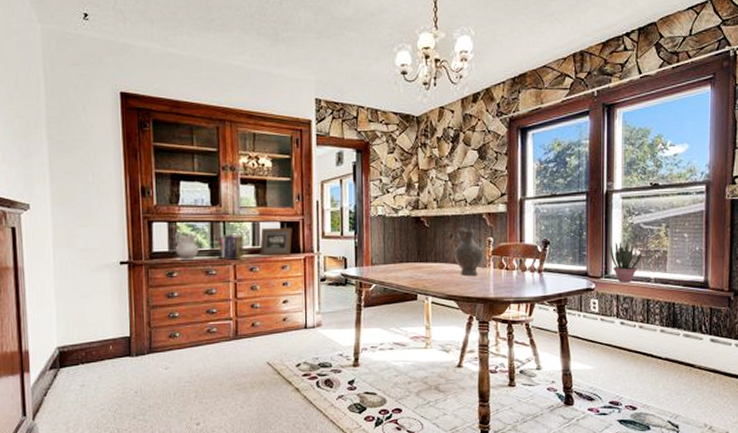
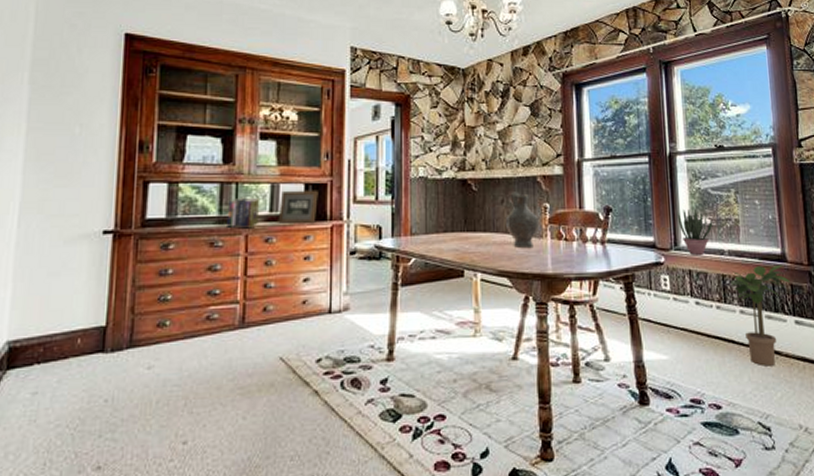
ceramic pitcher: present [174,232,199,261] -> none [174,194,204,230]
potted plant: none [654,290,710,376] -> present [731,264,791,366]

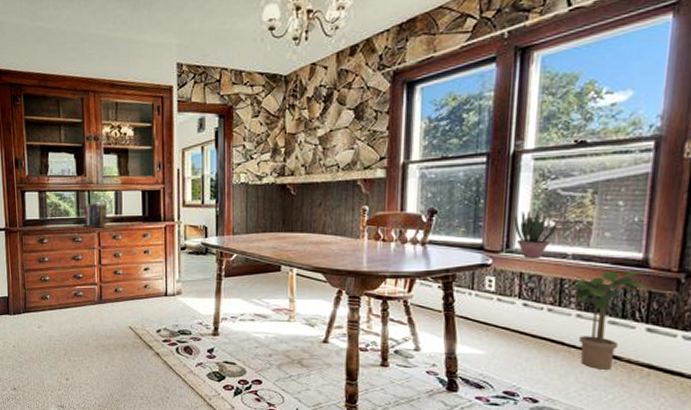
picture frame: present [278,190,318,225] -> none [122,196,153,225]
decorative vase: present [505,192,539,249] -> none [322,195,356,248]

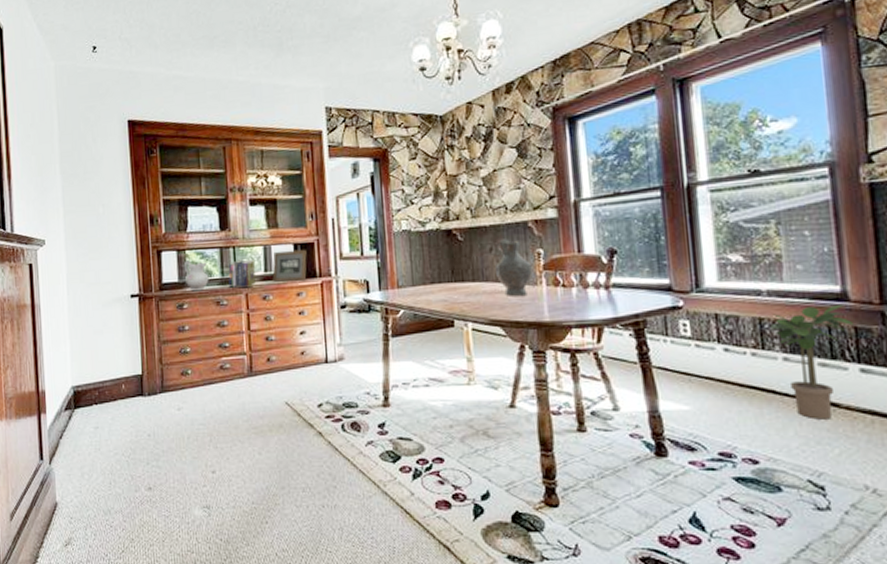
ceramic pitcher: none [44,201,66,228] -> present [183,260,209,292]
picture frame: none [122,196,153,225] -> present [272,249,307,283]
decorative vase: none [322,195,356,248] -> present [494,239,532,298]
potted plant: present [514,210,558,259] -> none [699,244,747,299]

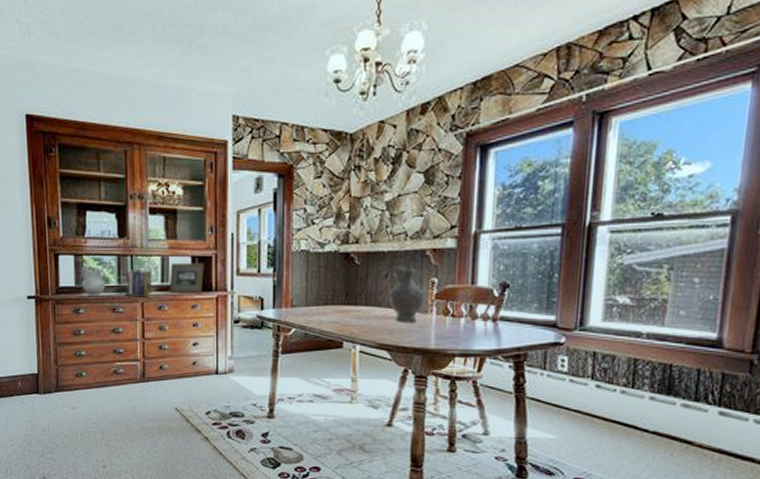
potted plant: present [770,304,855,420] -> none [644,350,723,455]

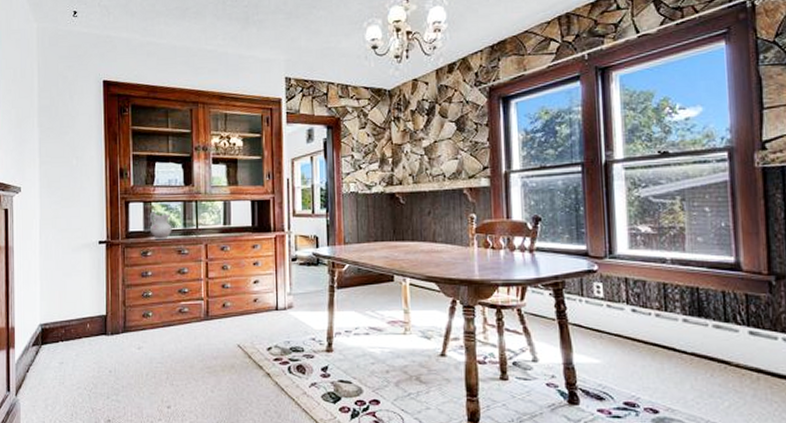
books: present [125,268,153,297] -> none [190,212,216,239]
picture frame: present [168,262,204,294] -> none [230,205,263,235]
decorative vase: present [388,266,424,324] -> none [432,204,465,257]

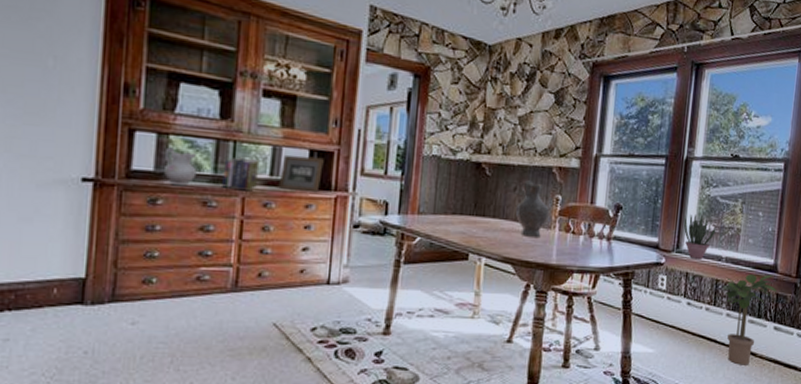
books: none [190,212,216,239] -> present [222,157,260,191]
picture frame: none [230,205,263,235] -> present [278,154,324,193]
decorative vase: none [432,204,465,257] -> present [515,180,549,239]
potted plant: none [613,216,654,265] -> present [683,214,716,260]
potted plant: none [673,273,746,375] -> present [723,274,777,365]

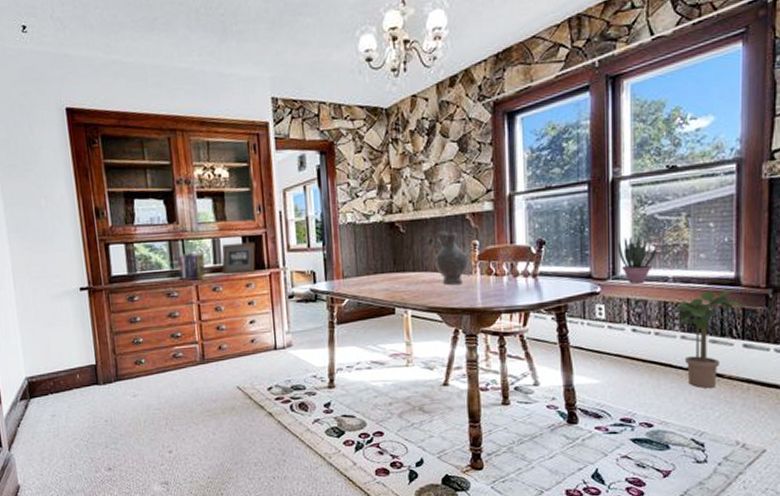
ceramic pitcher: present [163,147,197,187] -> none [132,253,159,284]

